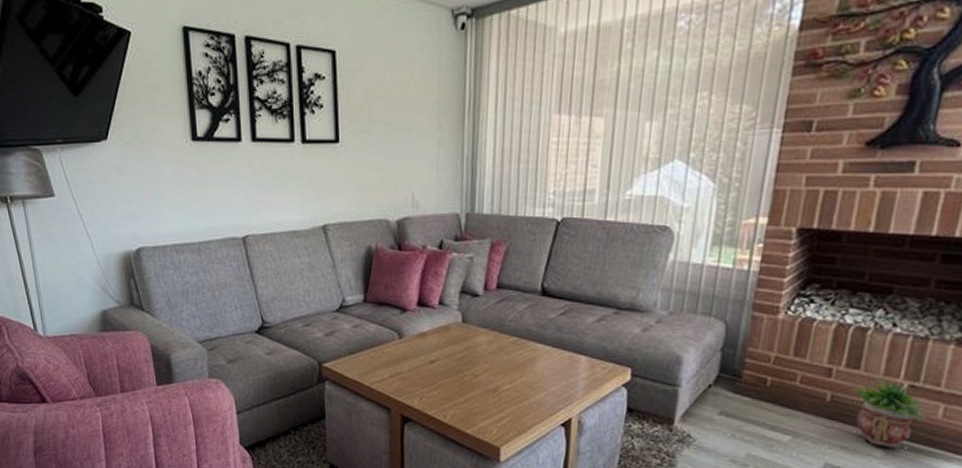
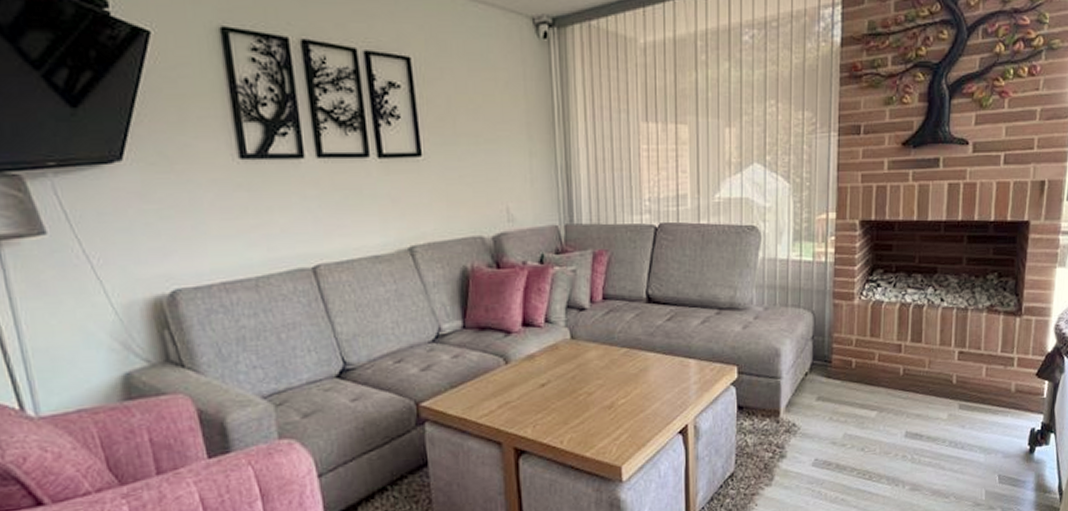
potted plant: present [853,379,929,449] -> none [919,349,976,410]

